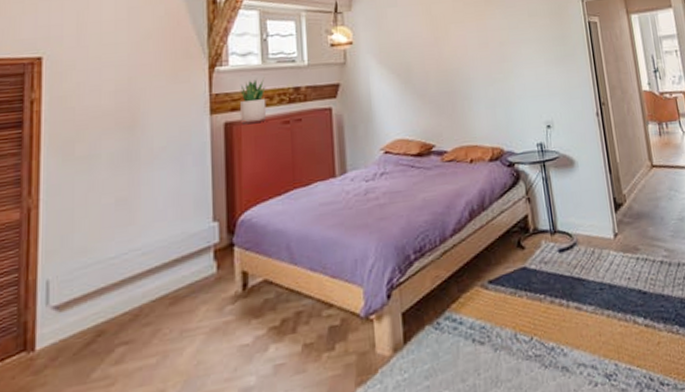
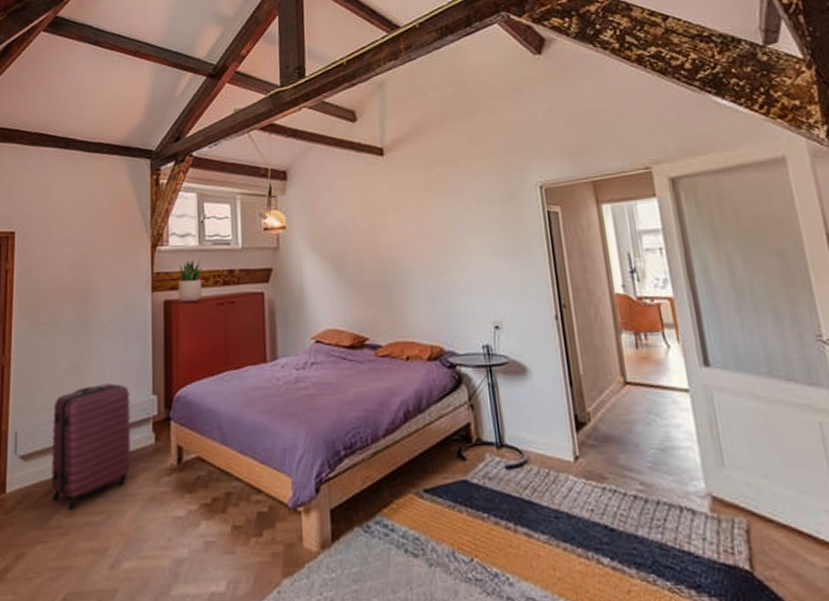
suitcase: none [92,214,189,358] -> present [51,382,130,510]

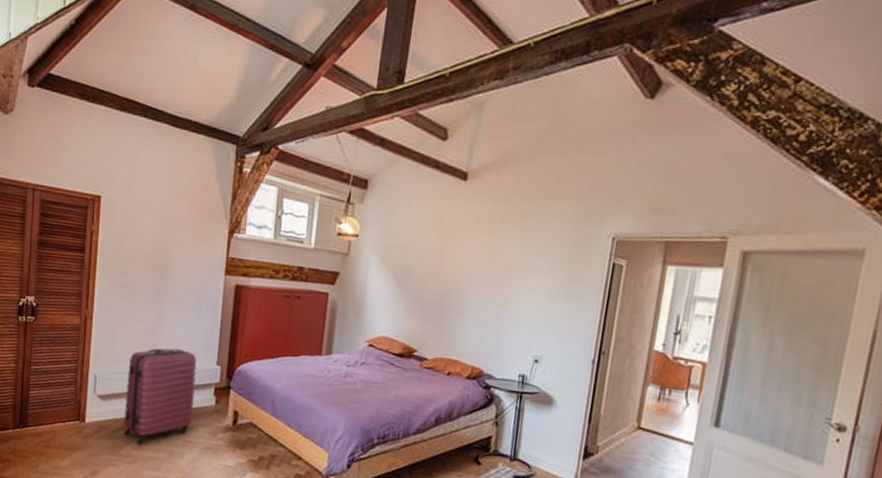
planter: present [177,260,203,304] -> none [249,251,274,293]

